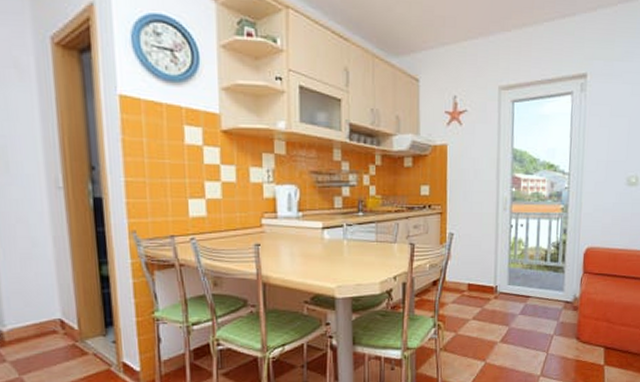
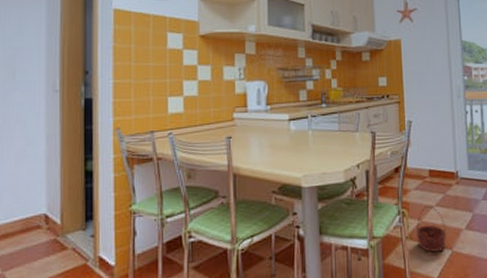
basket: none [451,319,481,364] -> present [416,206,447,253]

